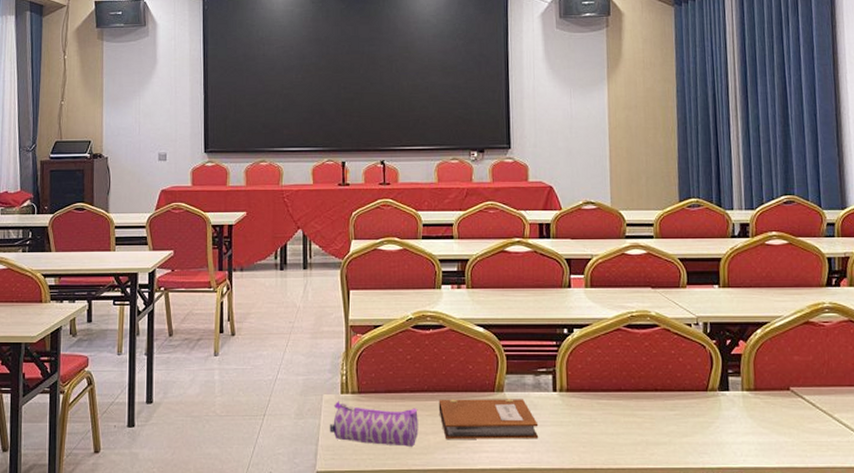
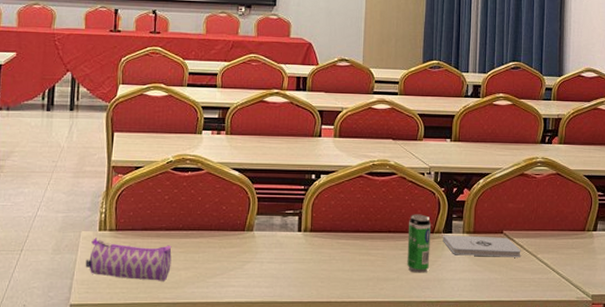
notebook: present [438,399,539,439] -> none [191,237,283,275]
beverage can: none [677,370,706,436] -> present [407,214,432,273]
notepad: none [718,393,814,418] -> present [443,235,521,257]

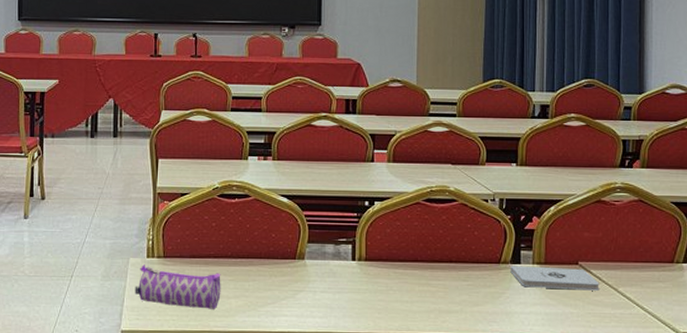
beverage can: present [407,214,432,273] -> none [471,243,497,306]

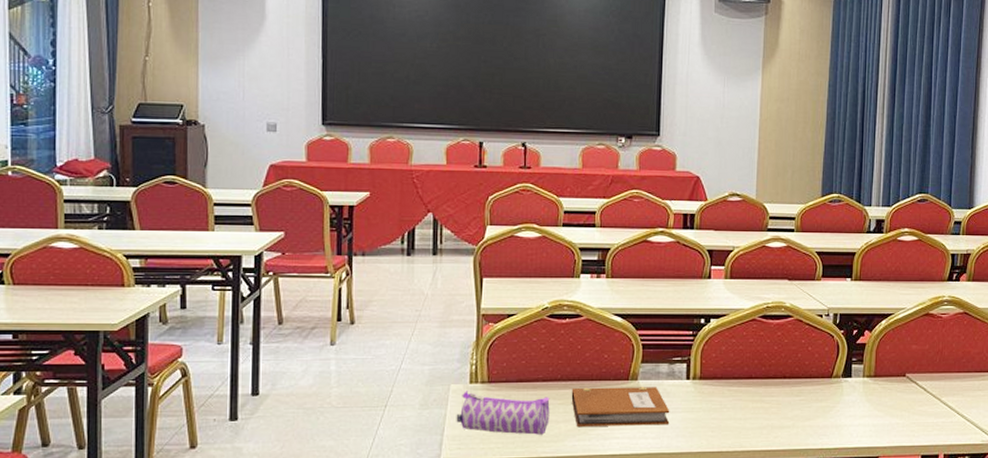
notebook: none [241,265,337,305] -> present [571,387,670,426]
notepad: present [510,265,599,291] -> none [841,379,924,401]

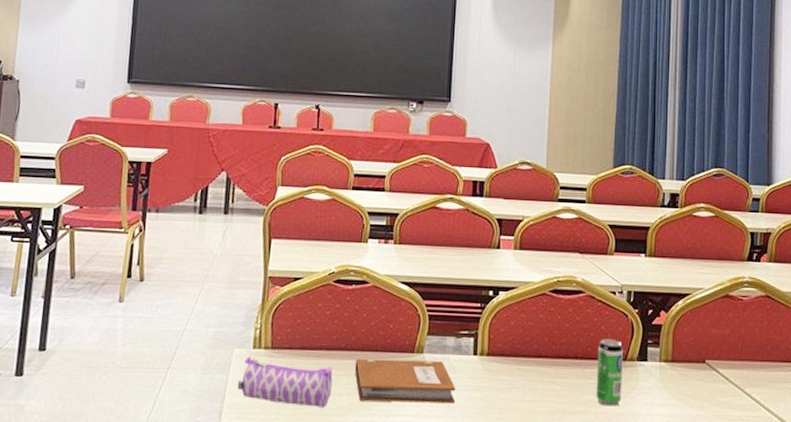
beverage can: none [803,358,830,420] -> present [596,338,624,406]

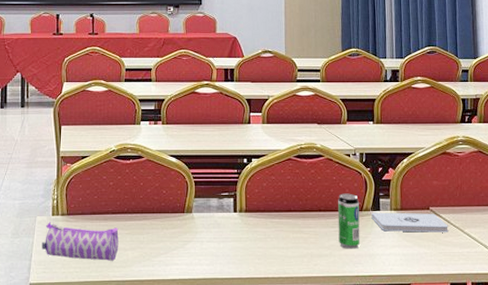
notebook: present [354,358,456,404] -> none [136,219,221,254]
notepad: none [637,363,726,391] -> present [371,212,448,233]

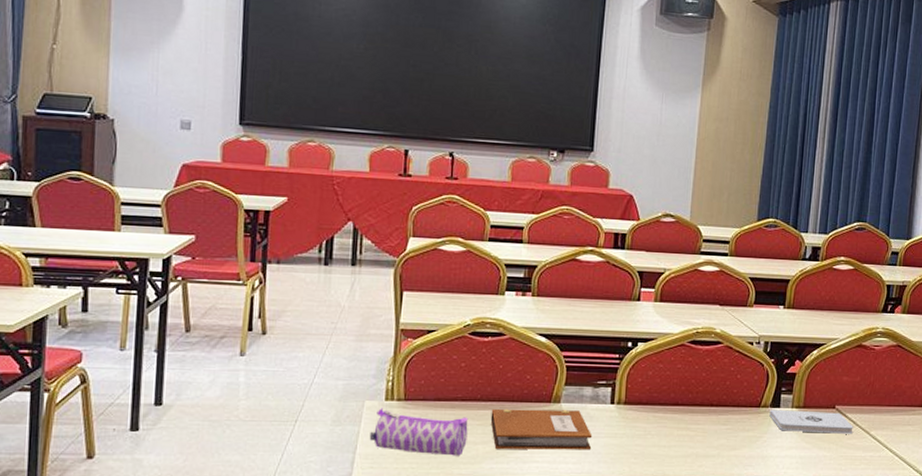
notebook: none [136,219,221,254] -> present [490,408,593,450]
beverage can: present [337,193,361,249] -> none [729,386,758,450]

